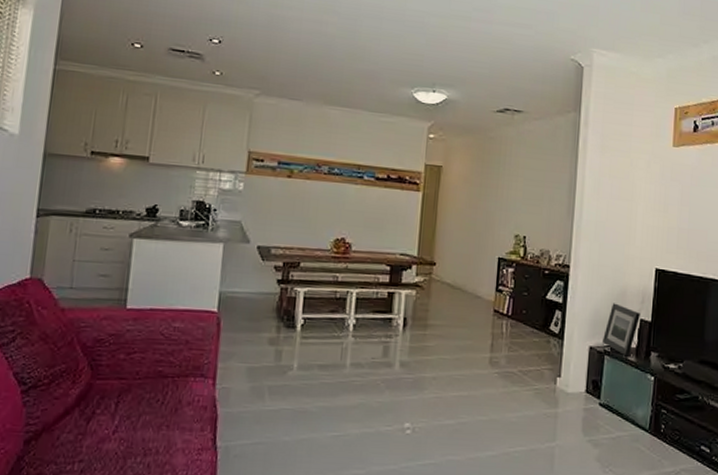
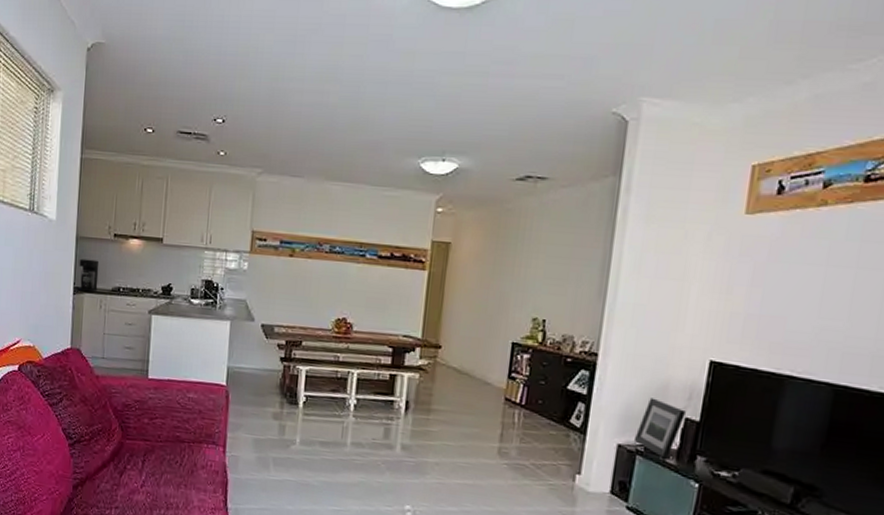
coffee maker: none [40,177,72,215] -> present [76,258,100,292]

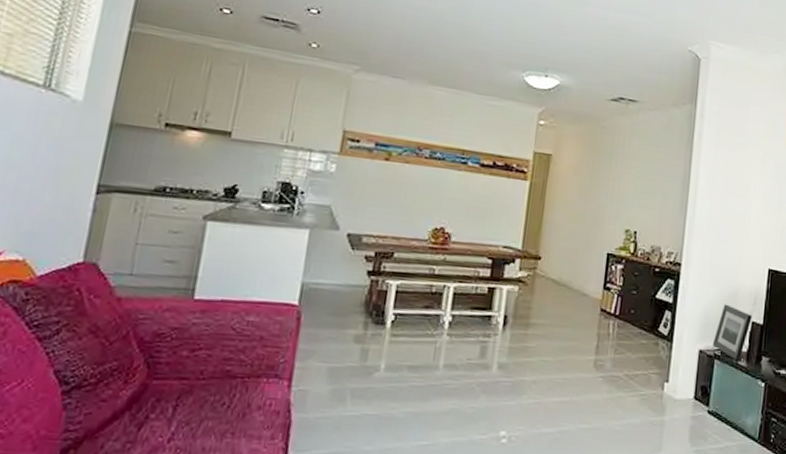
coffee maker: present [76,258,100,292] -> none [101,150,141,192]

